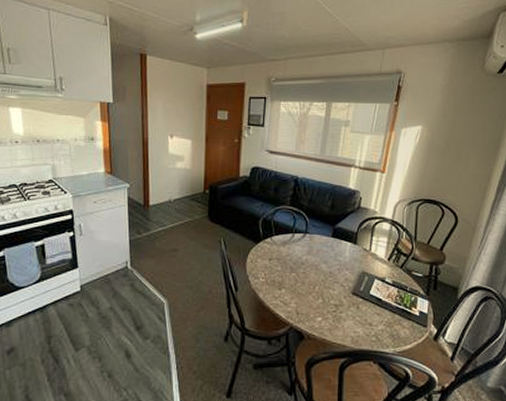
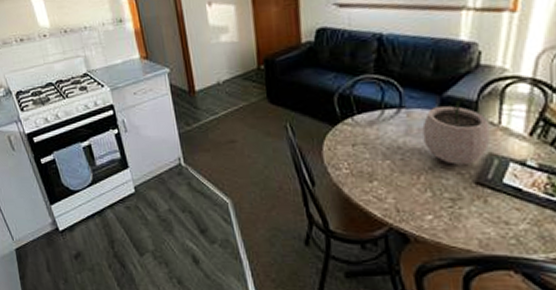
plant pot: none [320,229,364,279] -> present [422,97,491,165]

